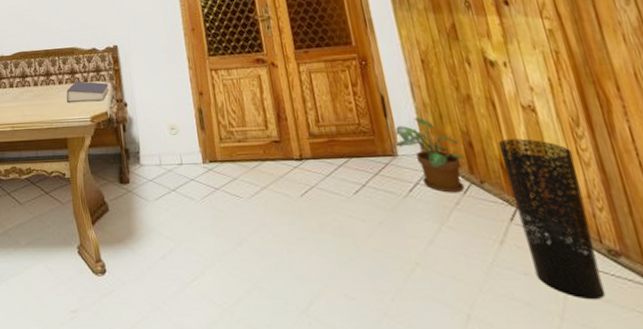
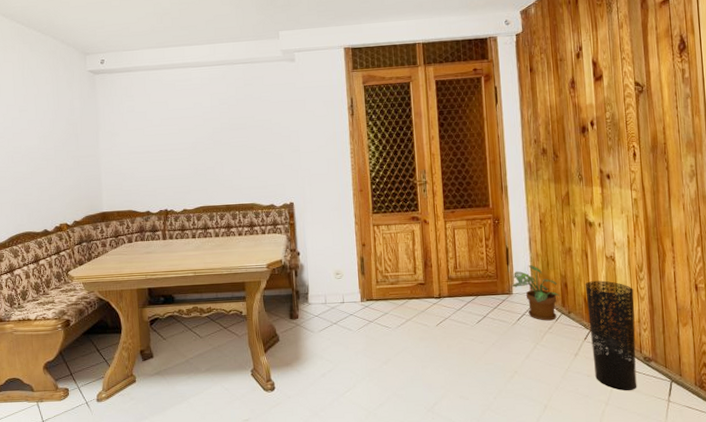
book: present [66,81,109,104] -> none [245,233,284,253]

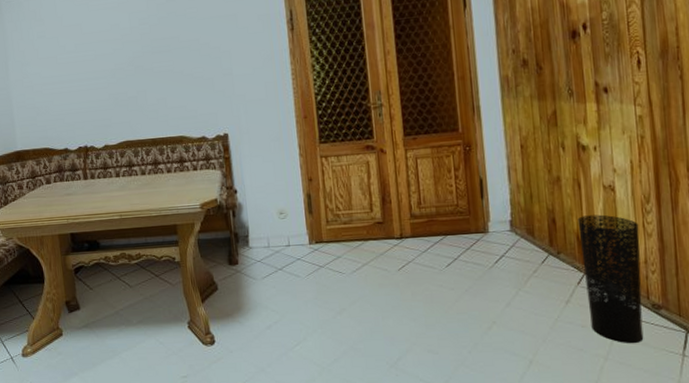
potted plant: present [511,265,560,321] -> none [486,198,547,263]

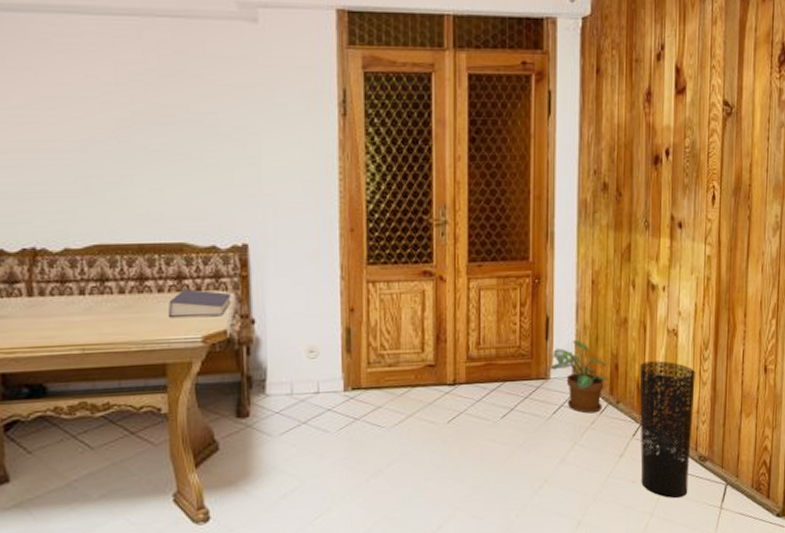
book: none [175,169,219,192] -> present [169,289,231,319]
potted plant: none [486,198,547,263] -> present [549,340,609,414]

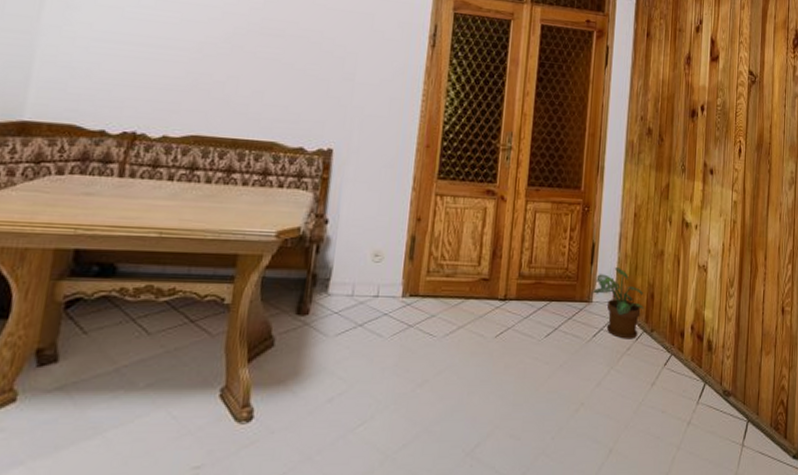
book: present [169,289,231,319] -> none [249,185,310,214]
umbrella stand: present [639,361,696,498] -> none [670,294,722,431]

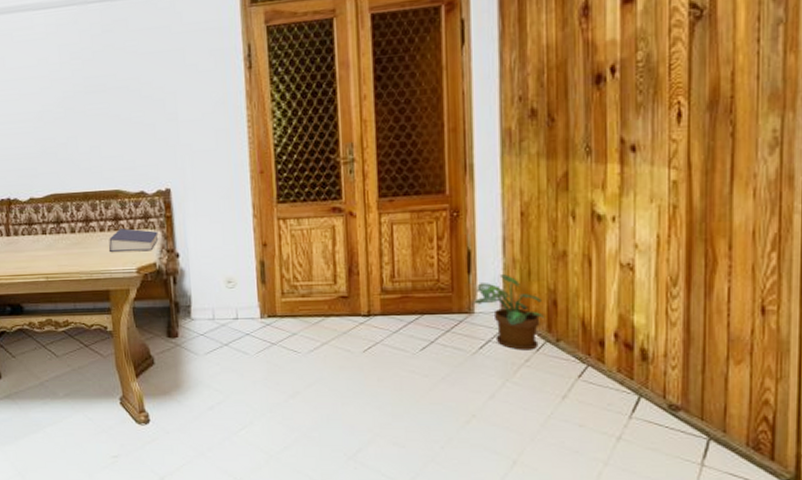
book: none [249,185,310,214] -> present [109,228,159,253]

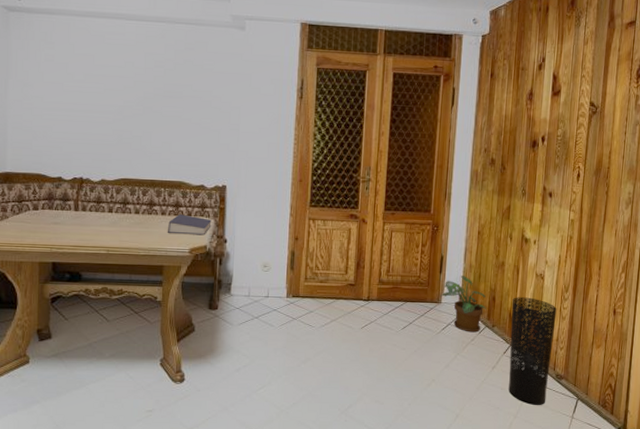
umbrella stand: none [584,297,660,448] -> present [508,297,557,405]

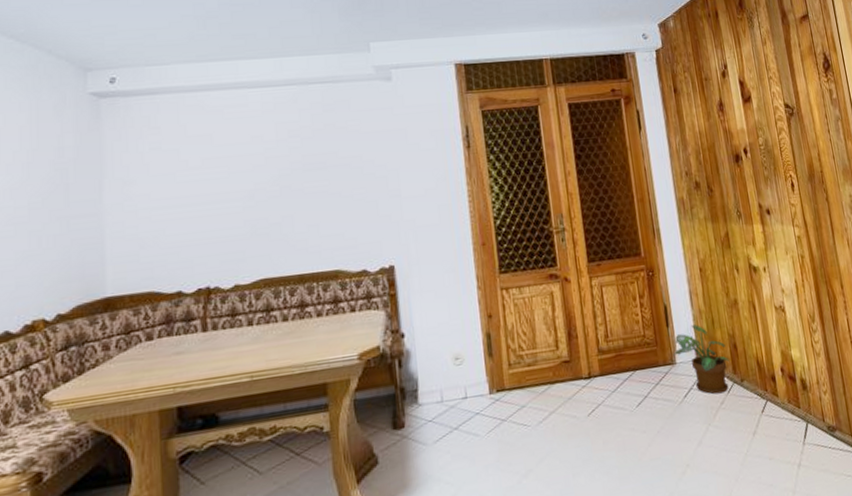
book: present [168,214,212,236] -> none [327,311,383,340]
umbrella stand: present [508,297,557,405] -> none [756,336,824,472]

